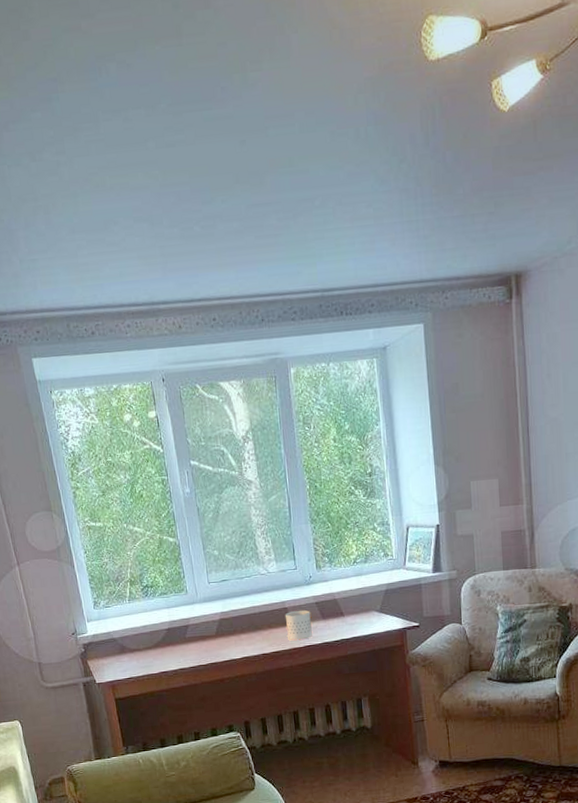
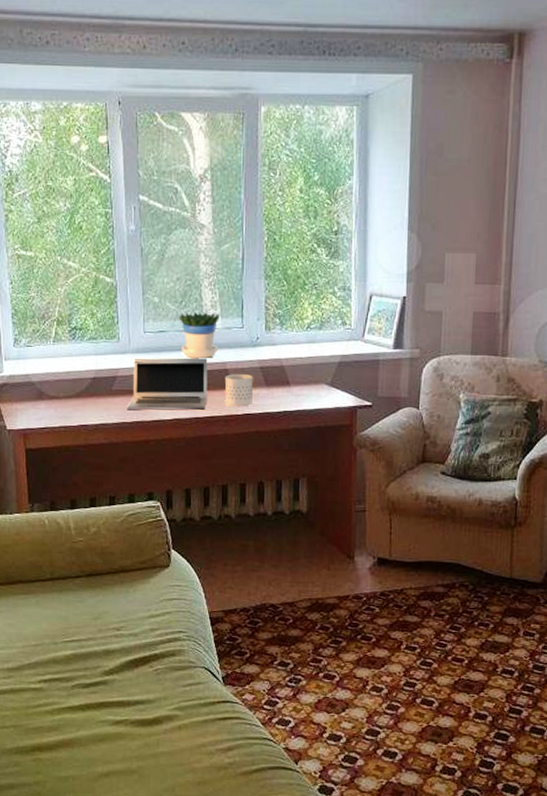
laptop: none [201,600,272,654] -> present [127,357,208,411]
flowerpot: none [238,558,277,602] -> present [179,312,219,359]

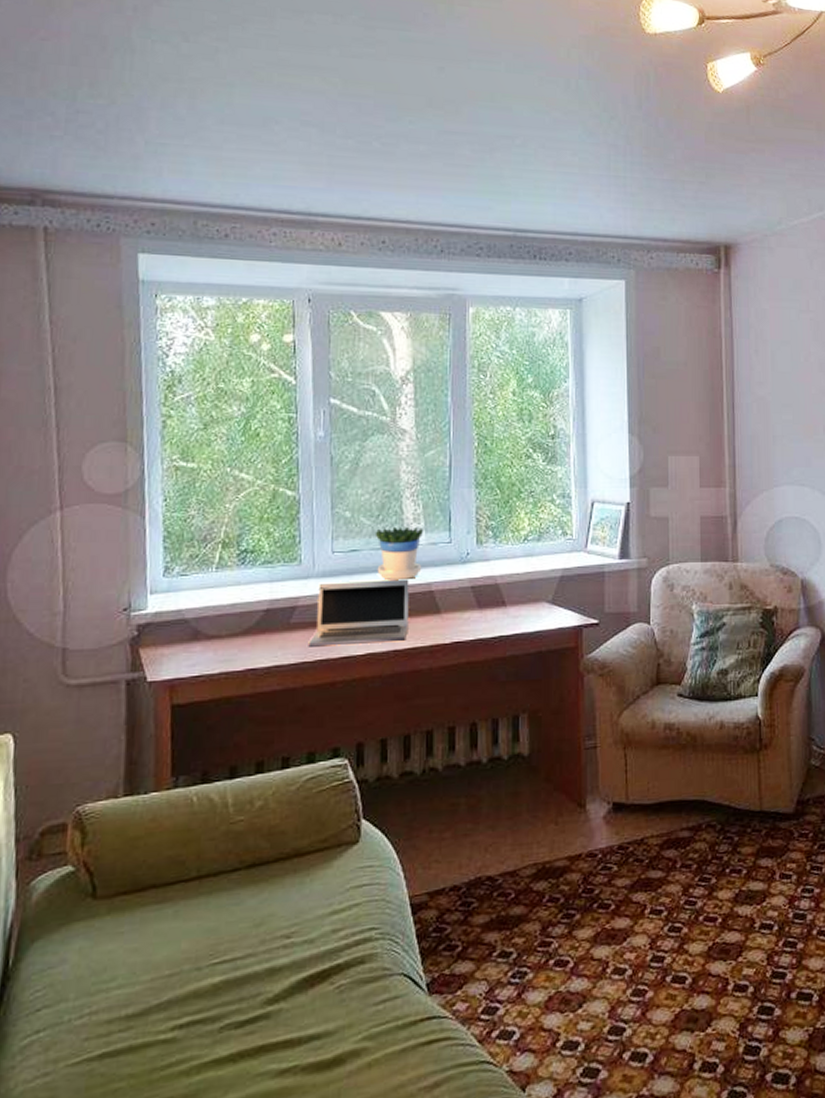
mug: present [224,374,253,407] -> none [429,596,463,635]

